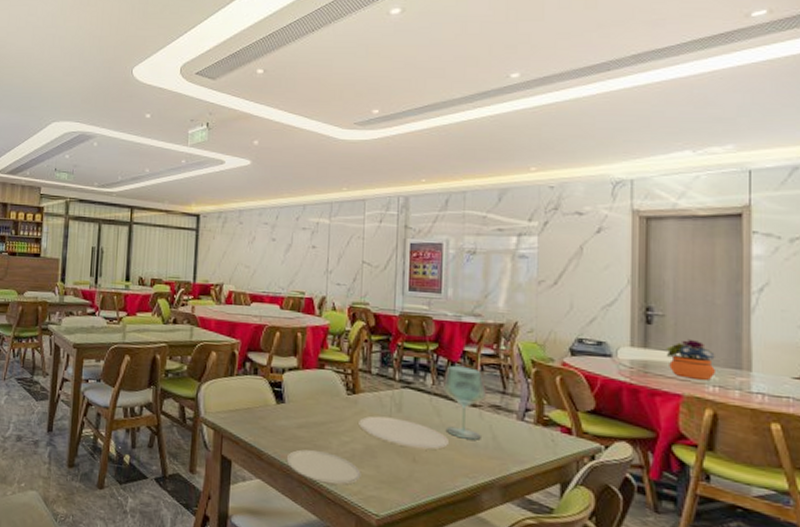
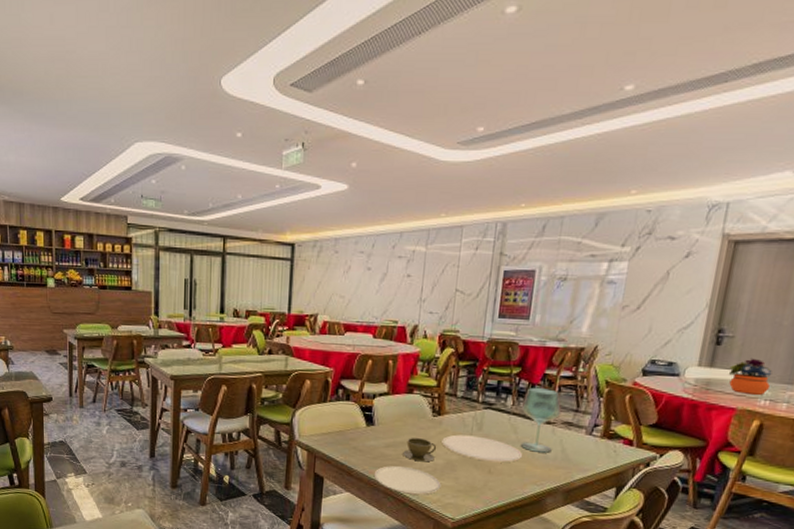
teacup: none [317,418,354,447] -> present [403,438,437,462]

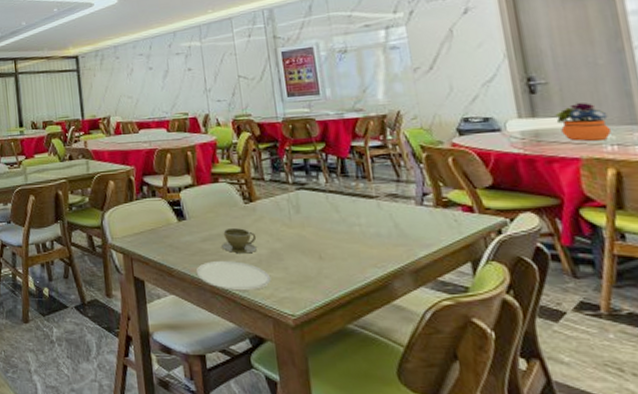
plate: present [442,434,523,463] -> none [260,219,353,247]
wine glass: present [521,388,562,453] -> none [335,161,383,231]

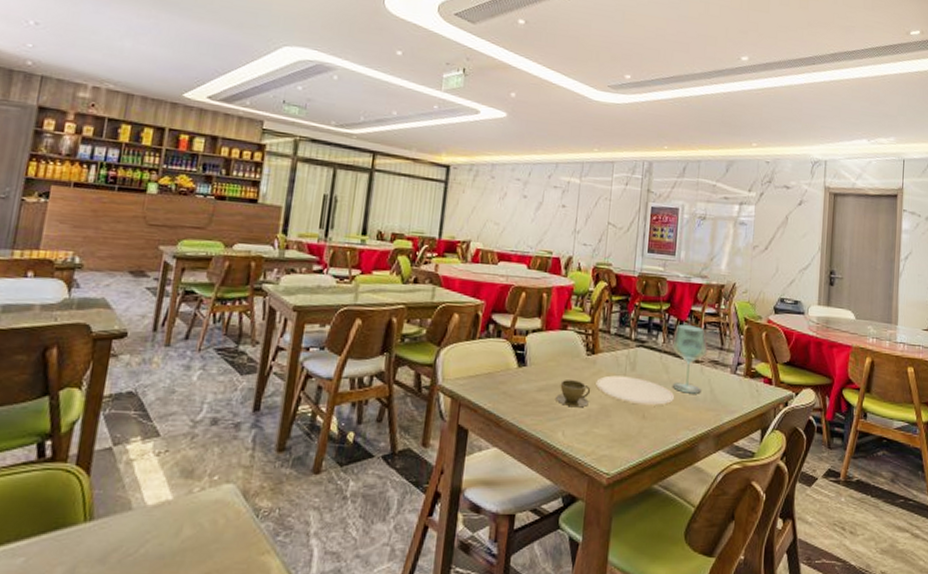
plate: present [196,261,272,291] -> none [524,413,596,447]
plate: none [260,219,353,247] -> present [596,375,675,406]
wine glass: none [335,161,383,231] -> present [671,324,708,394]
flower arrangement: present [555,102,611,142] -> none [842,298,875,333]

